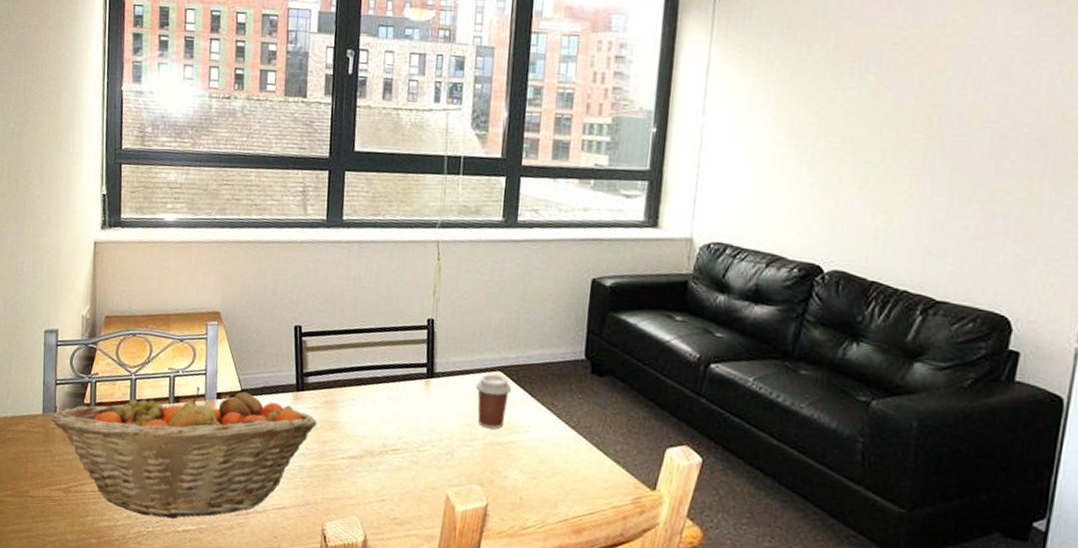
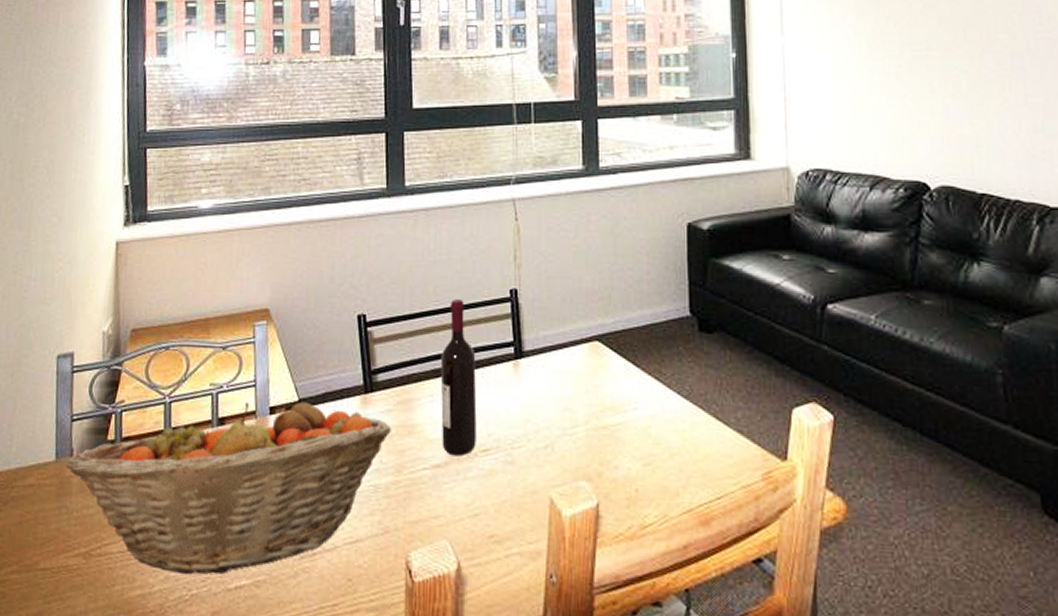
wine bottle: none [358,322,394,452] -> present [440,299,477,457]
coffee cup: present [475,374,512,429] -> none [571,345,613,411]

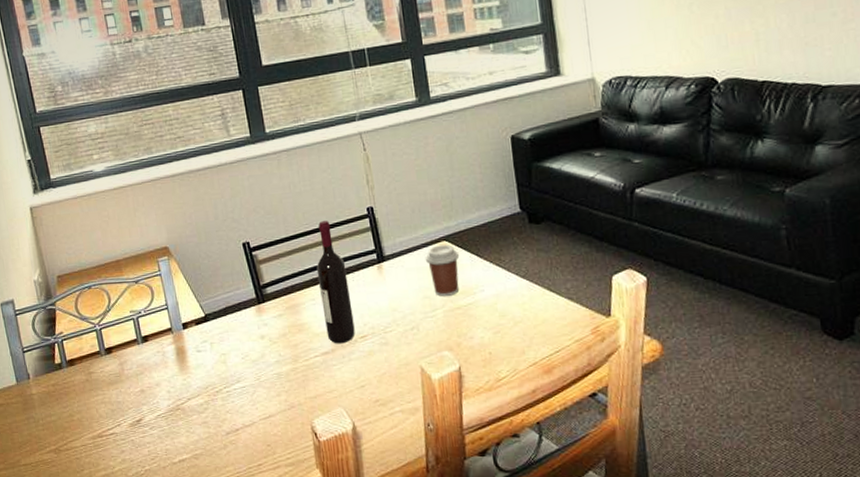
fruit basket: present [66,401,391,574] -> none [26,316,285,456]
coffee cup: none [571,345,613,411] -> present [424,244,460,296]

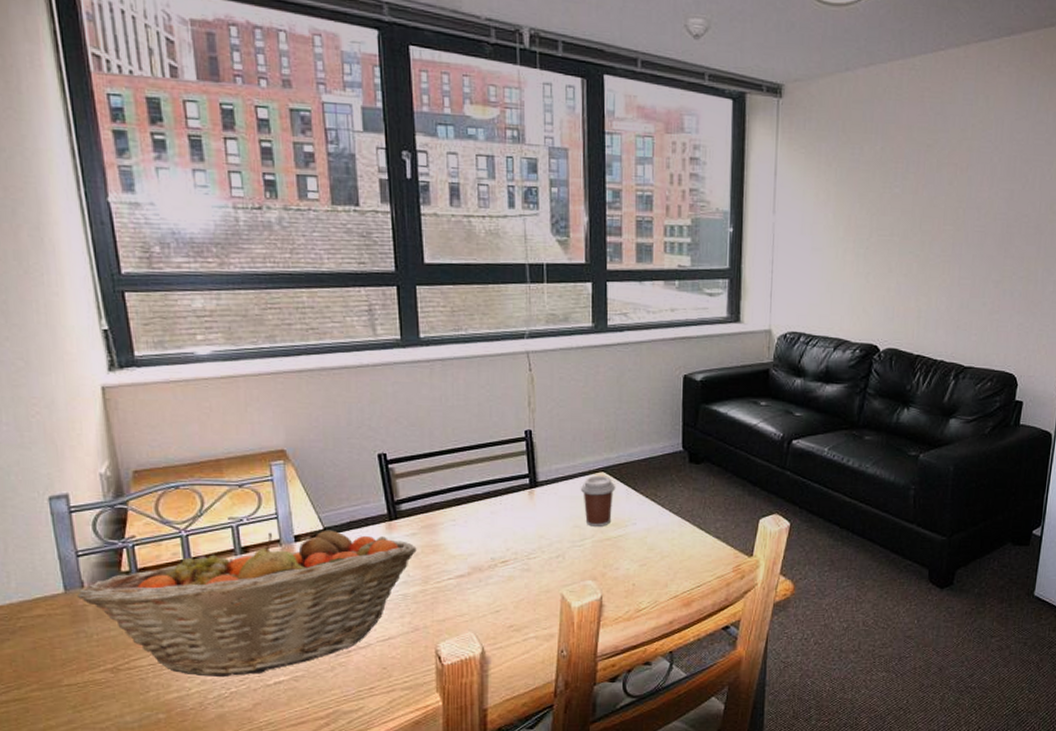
fruit basket: none [26,316,285,456] -> present [78,530,417,677]
wine bottle: present [316,221,355,344] -> none [461,439,496,568]

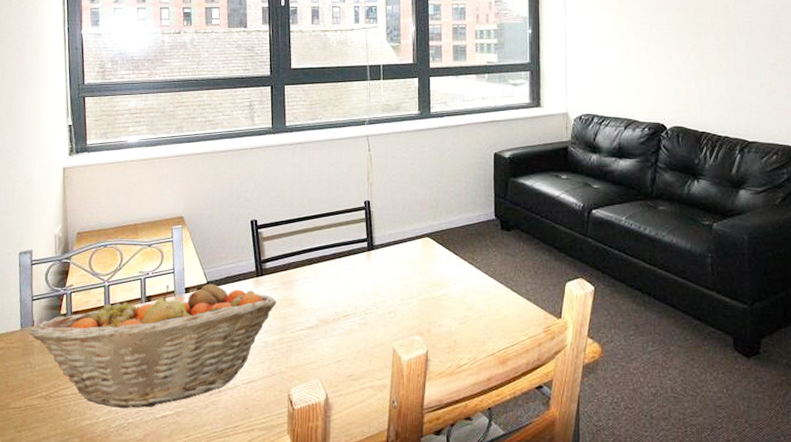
coffee cup: present [580,475,616,526] -> none [409,240,439,286]

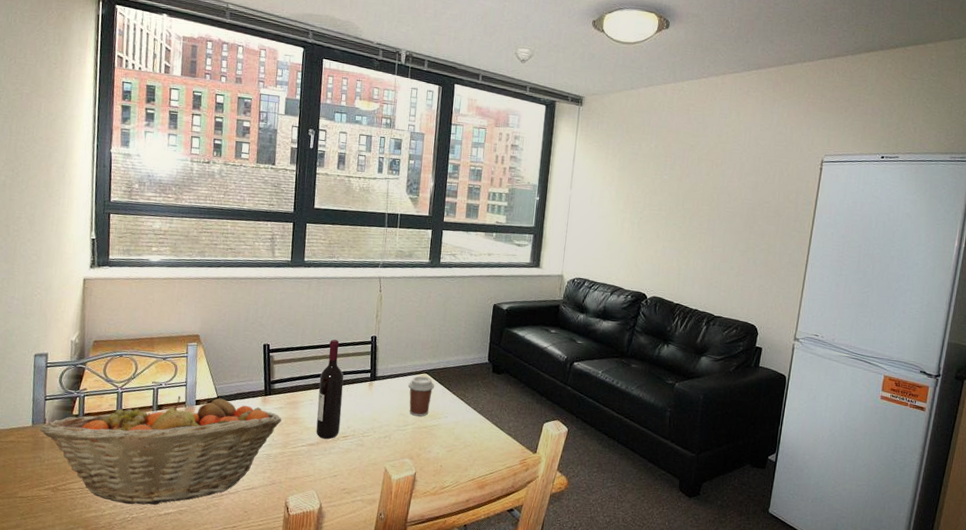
wine bottle: none [313,209,340,320] -> present [316,339,344,440]
coffee cup: none [409,240,439,286] -> present [407,376,435,417]

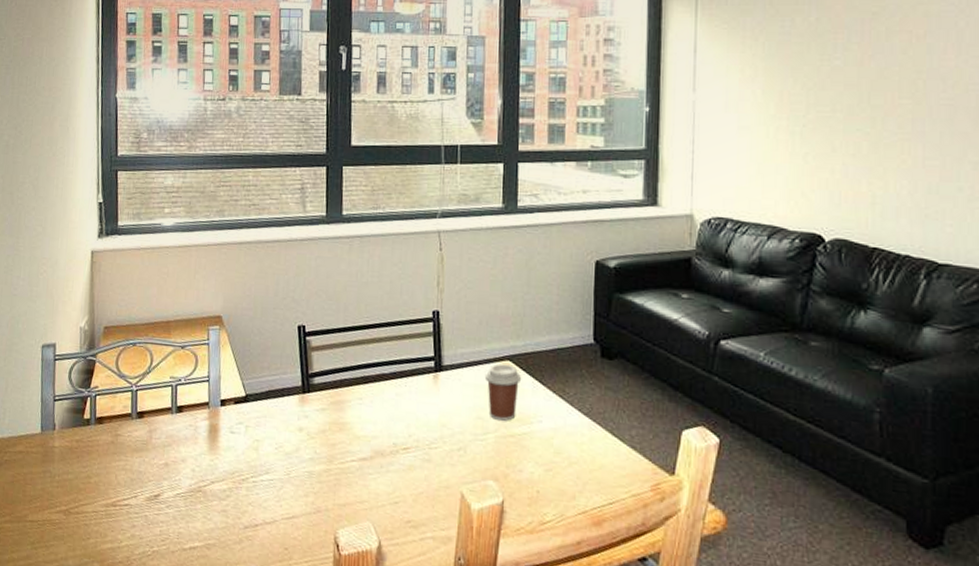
fruit basket: present [40,396,282,505] -> none [50,394,325,536]
wine bottle: present [316,339,344,440] -> none [368,317,401,452]

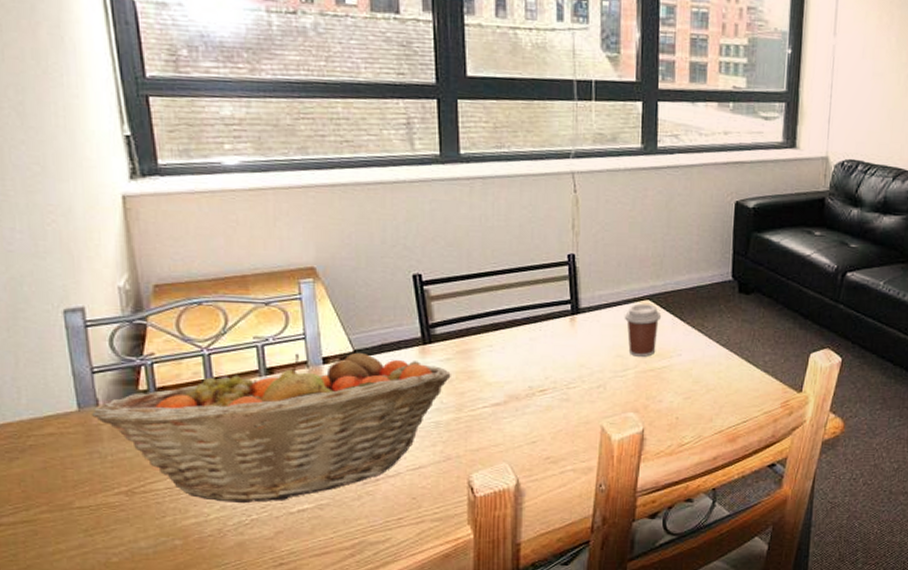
fruit basket: none [50,394,325,536] -> present [92,352,451,503]

